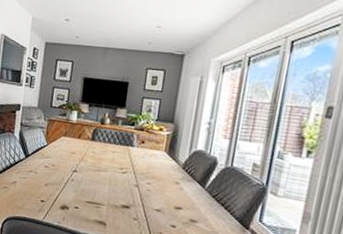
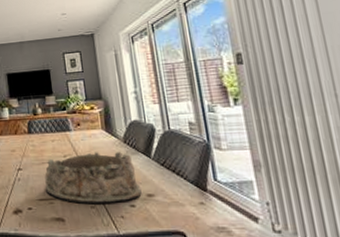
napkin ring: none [94,168,186,222] -> present [44,151,142,205]

